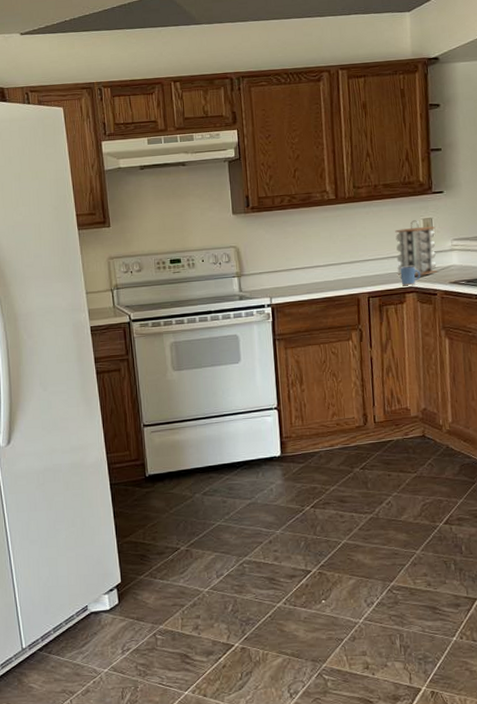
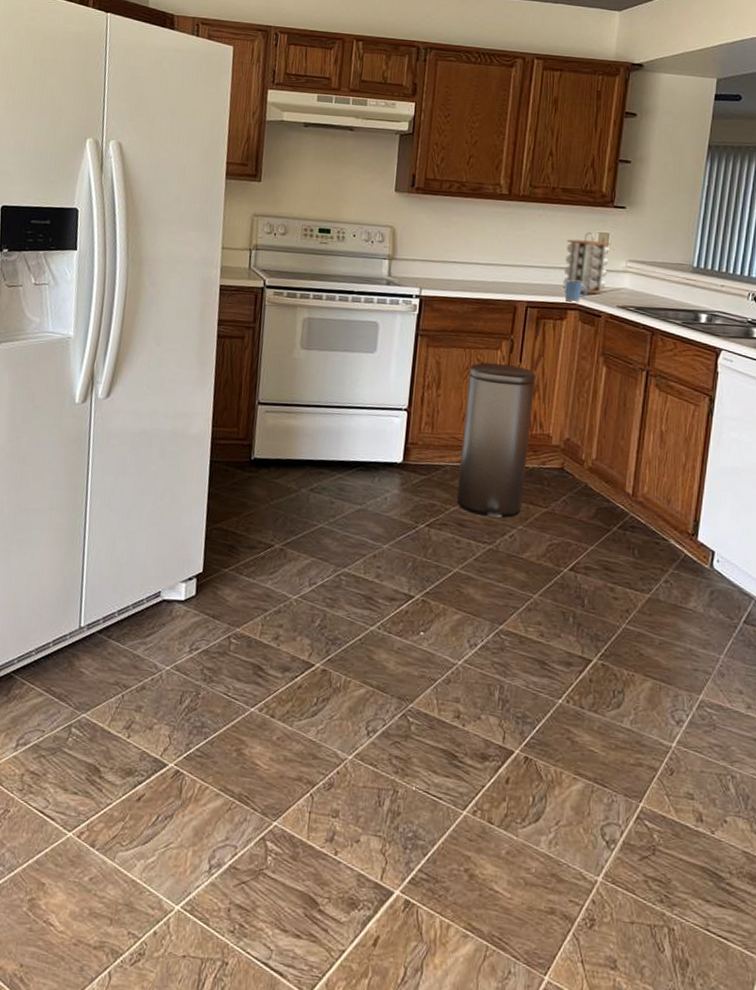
pedal bin: none [326,352,393,490] -> present [456,362,536,518]

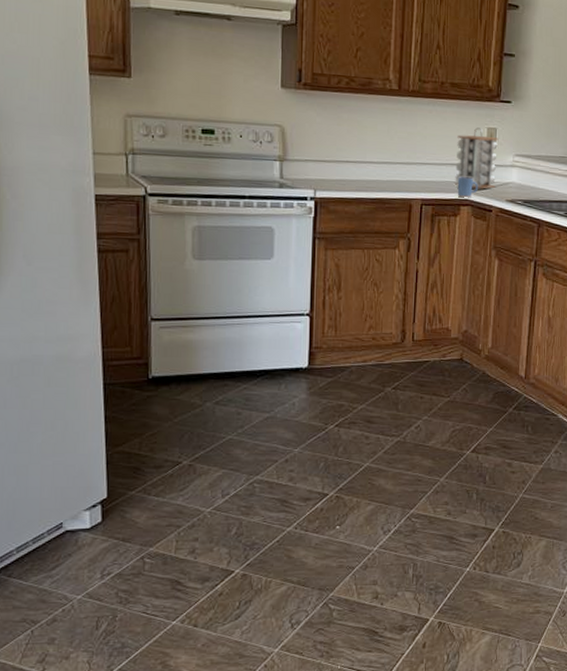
pedal bin: present [456,362,536,518] -> none [363,262,433,412]

